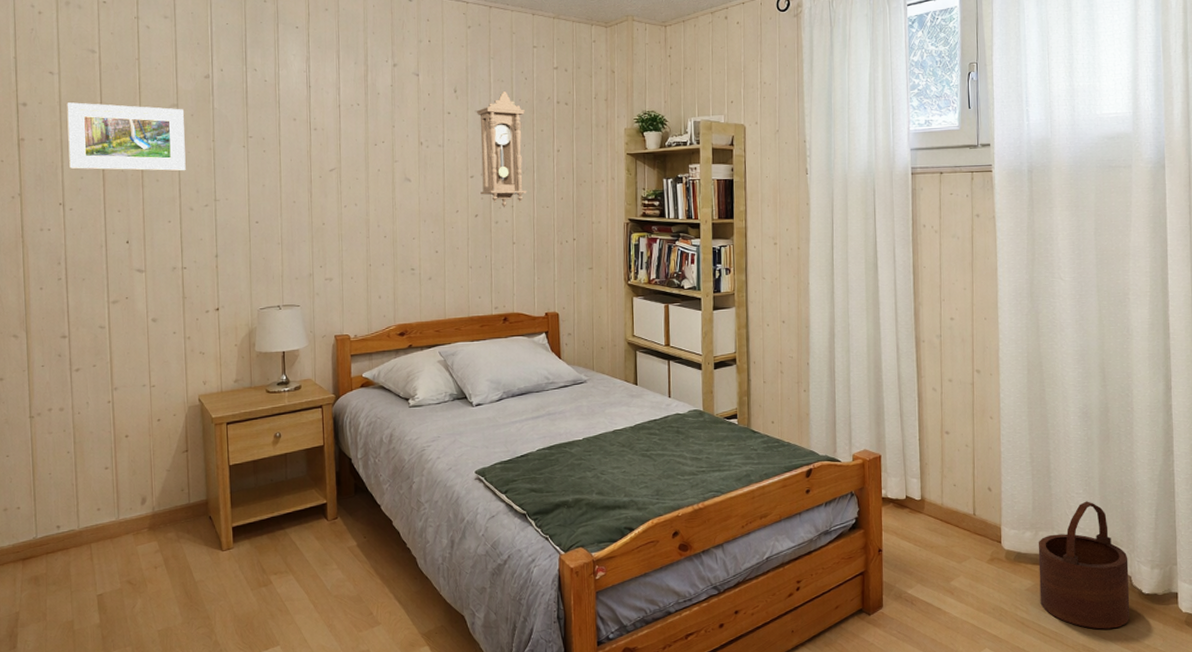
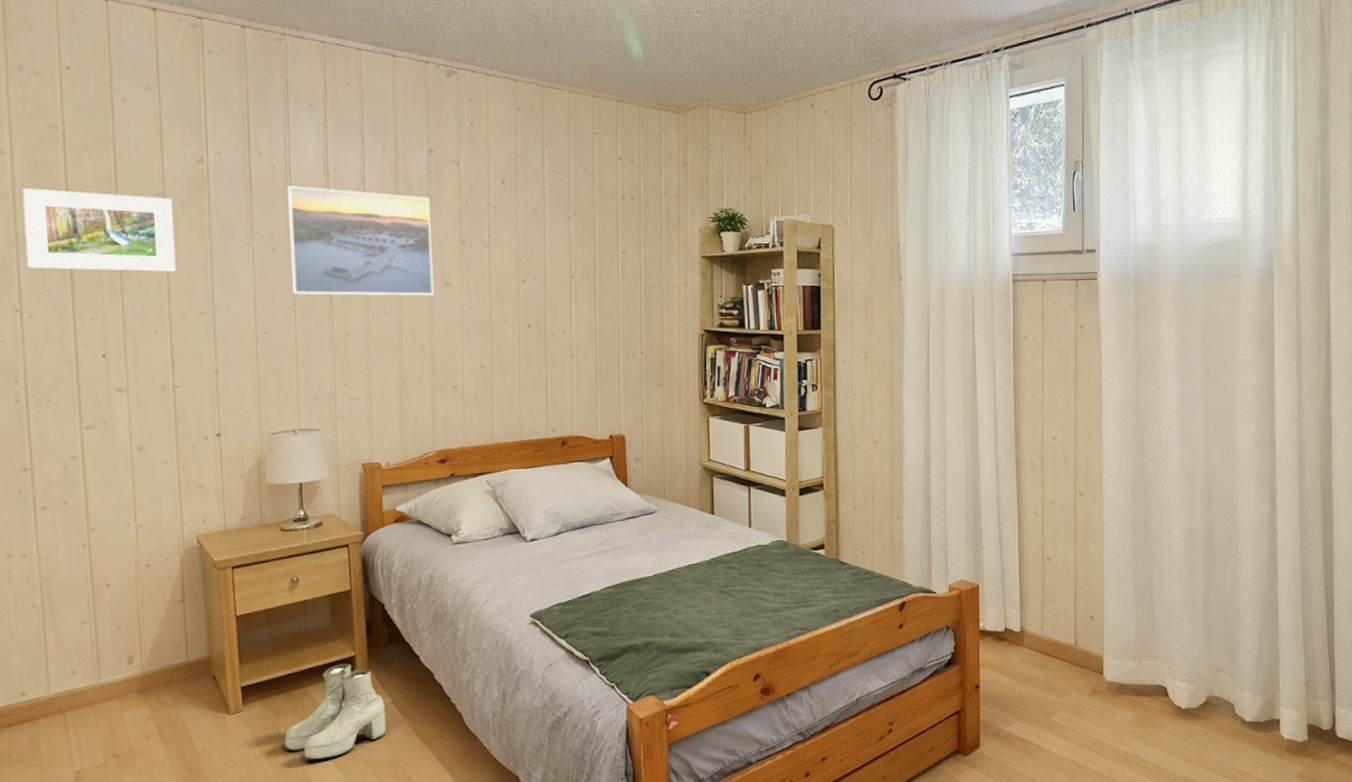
boots: none [267,510,352,594] -> present [284,663,386,760]
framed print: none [276,96,396,190] -> present [286,185,434,296]
pendulum clock: present [476,91,527,207] -> none [527,184,588,316]
wooden bucket: present [1038,501,1130,629] -> none [1140,627,1232,760]

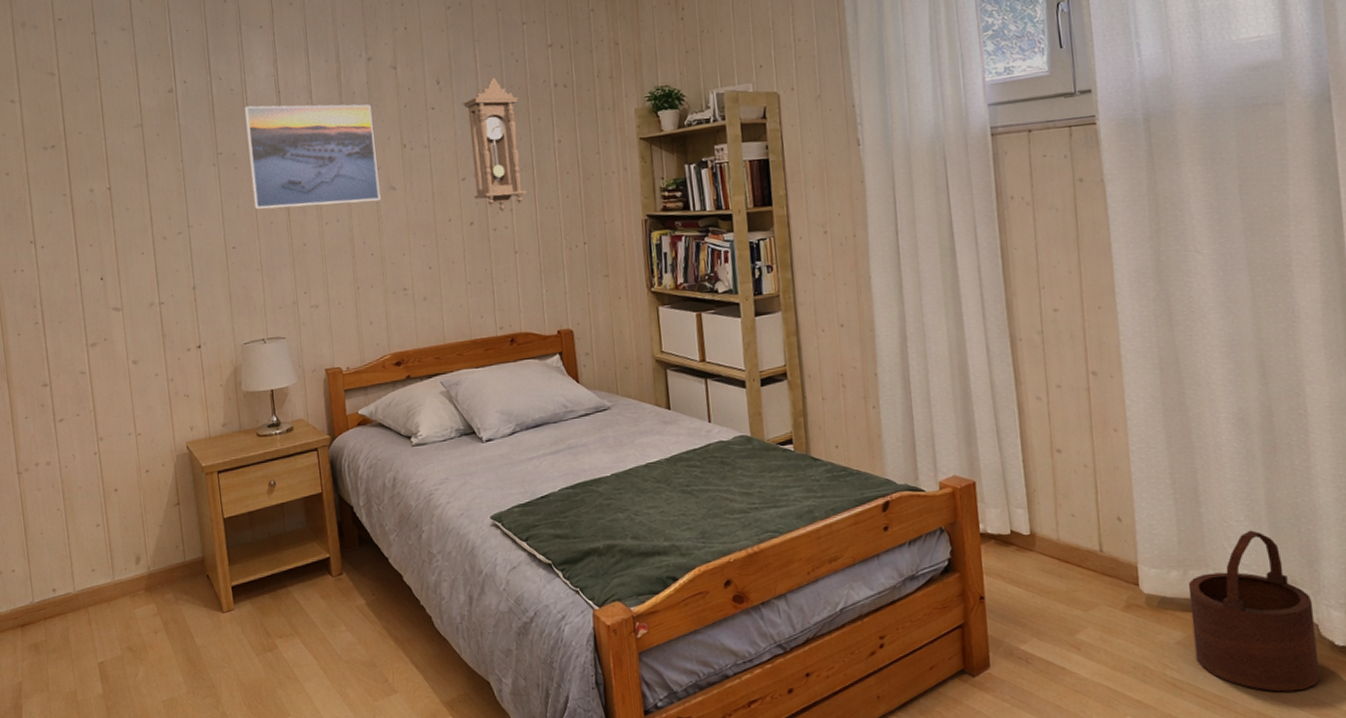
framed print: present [22,188,176,273] -> none [30,128,156,204]
boots: present [284,663,386,760] -> none [271,565,362,659]
pendulum clock: none [527,184,588,316] -> present [462,78,527,212]
wooden bucket: none [1140,627,1232,760] -> present [1188,530,1319,692]

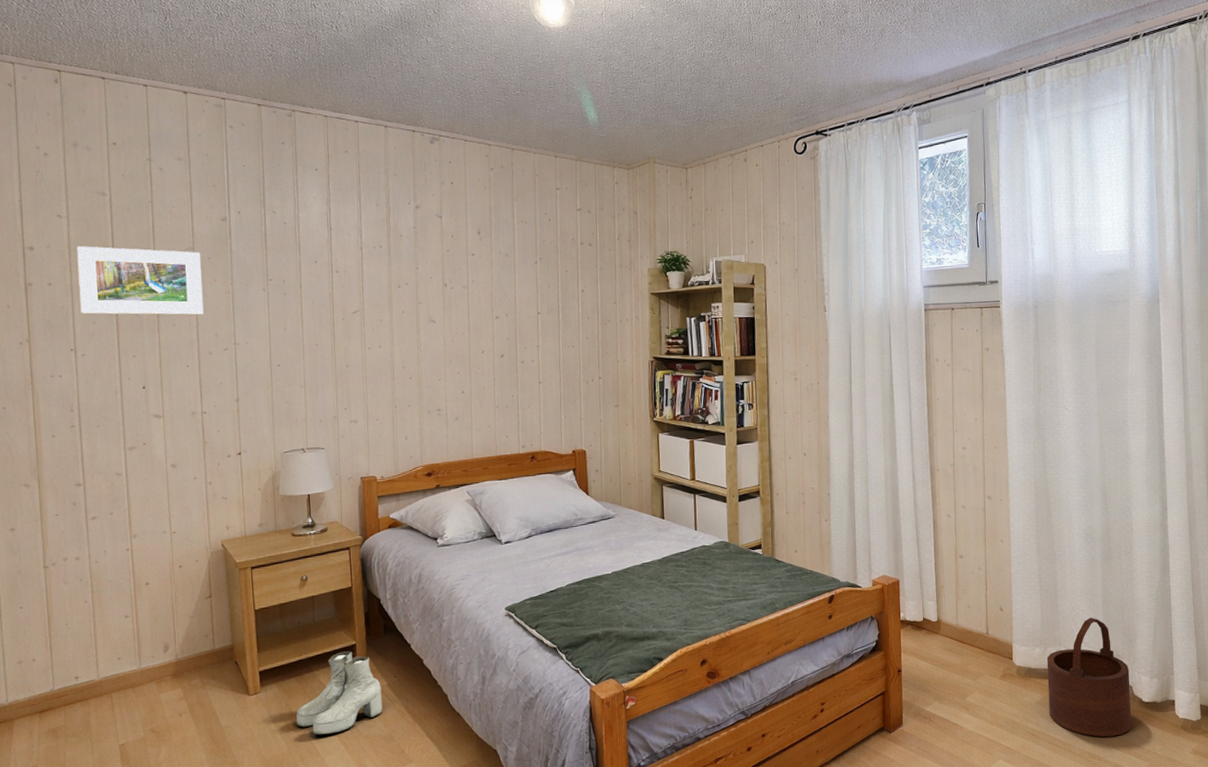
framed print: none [30,128,156,204] -> present [76,246,204,315]
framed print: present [244,104,381,210] -> none [296,239,421,333]
boots: none [271,565,362,659] -> present [296,651,383,736]
pendulum clock: present [462,78,527,212] -> none [500,233,552,347]

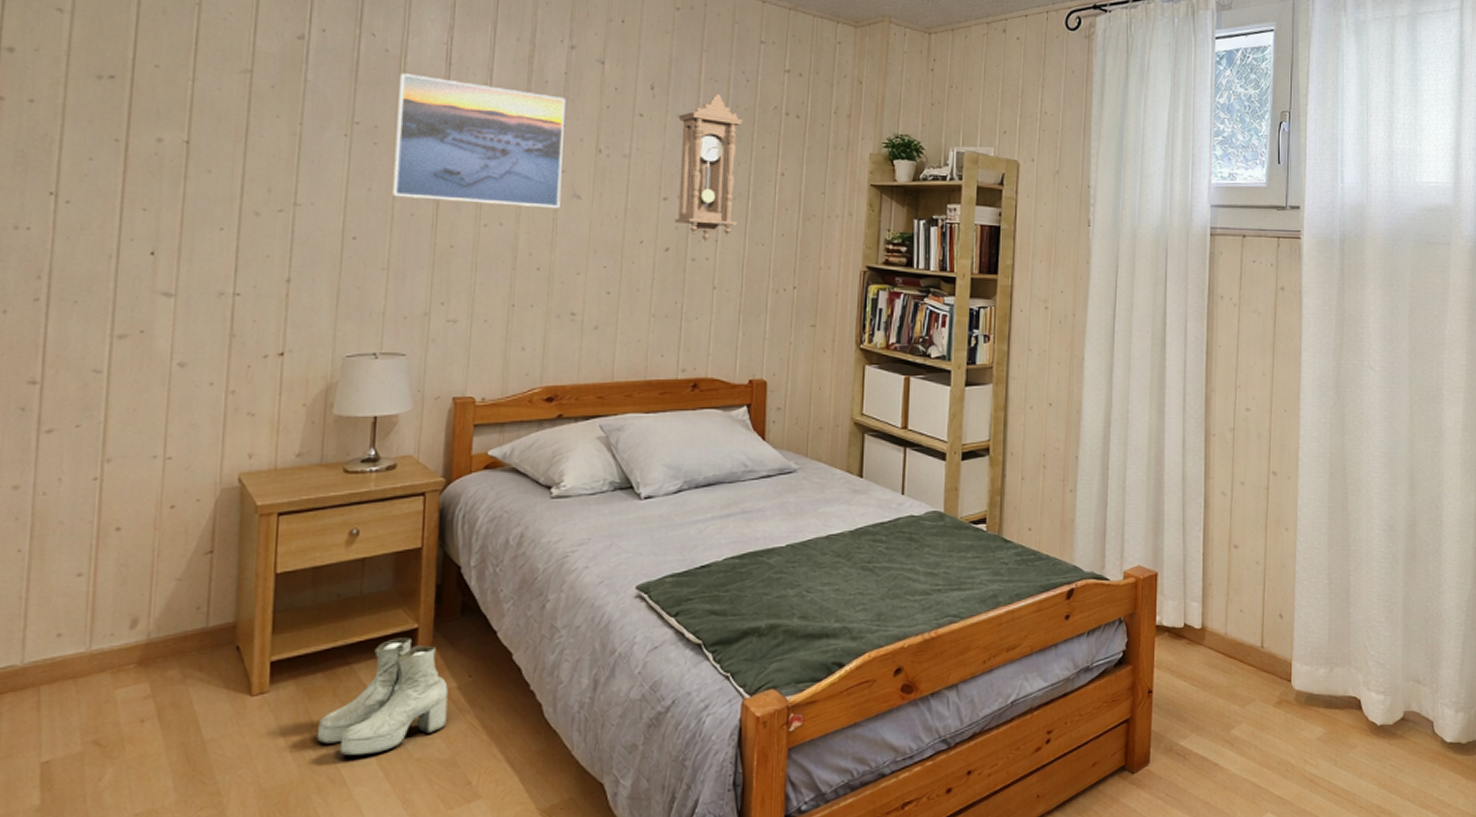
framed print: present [76,246,204,315] -> none [72,53,260,162]
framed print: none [296,239,421,333] -> present [391,73,567,209]
pendulum clock: none [500,233,552,347] -> present [675,94,743,241]
wooden bucket: present [1046,617,1132,737] -> none [1332,631,1431,786]

